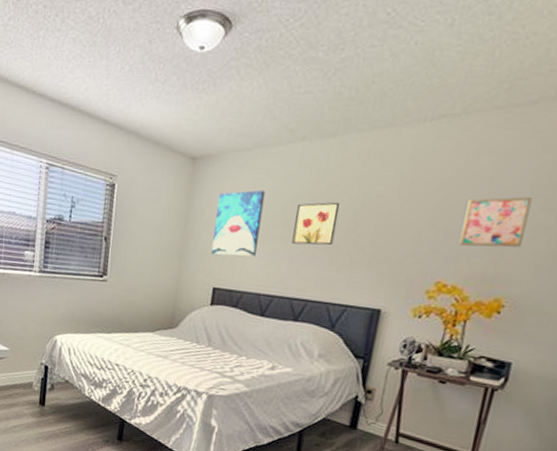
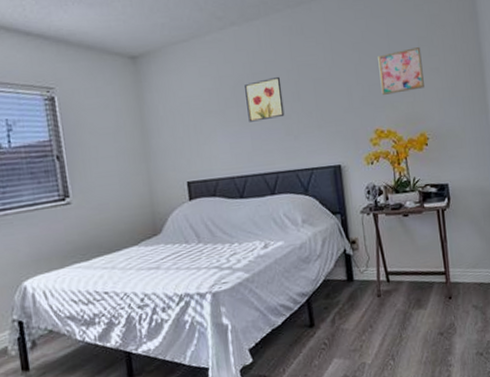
wall art: present [211,190,266,257] -> none [168,77,219,148]

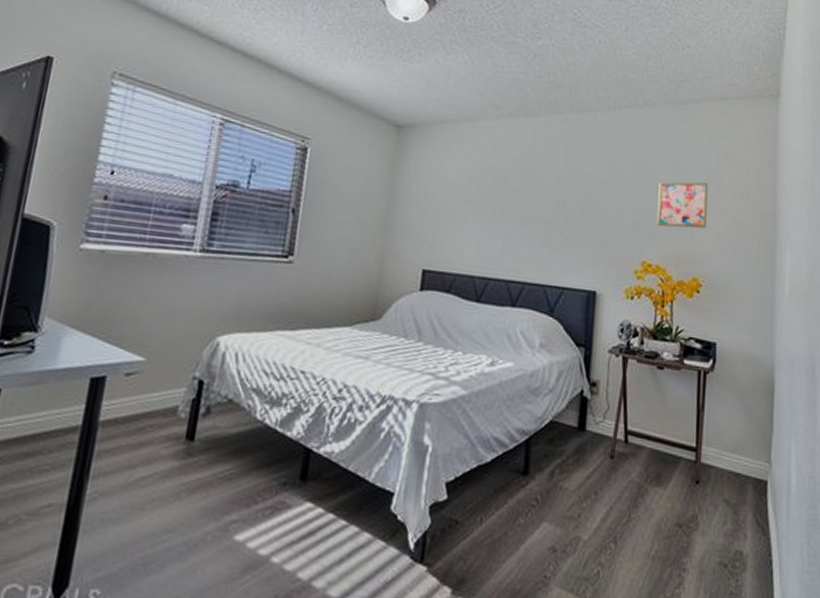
wall art: present [243,76,285,122] -> none [504,179,549,224]

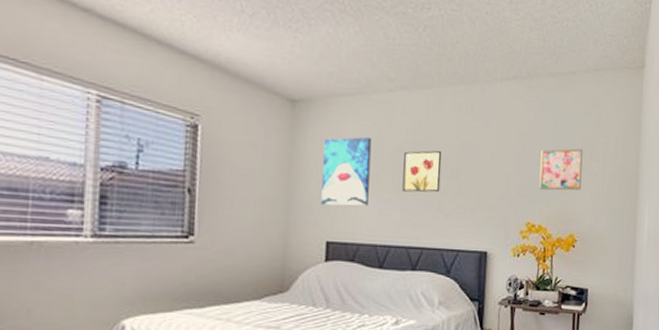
wall art: none [420,163,475,235] -> present [321,136,372,206]
wall art: none [504,179,549,224] -> present [402,150,442,193]

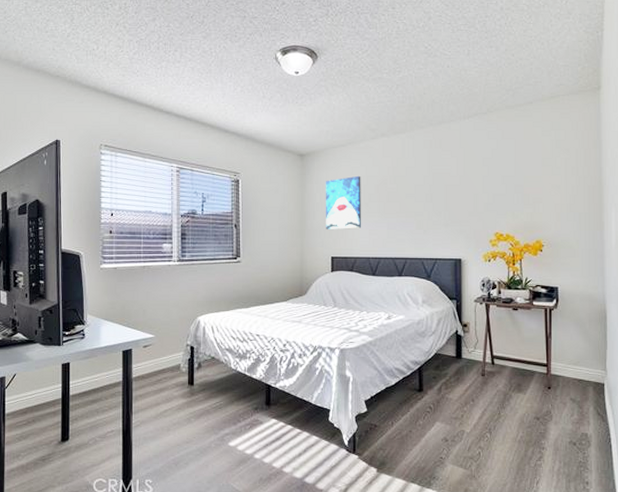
wall art: present [402,150,442,193] -> none [386,180,418,215]
wall art: present [539,148,583,191] -> none [504,167,544,204]

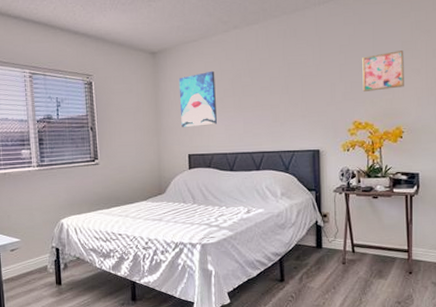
wall art: none [504,167,544,204] -> present [362,50,404,91]

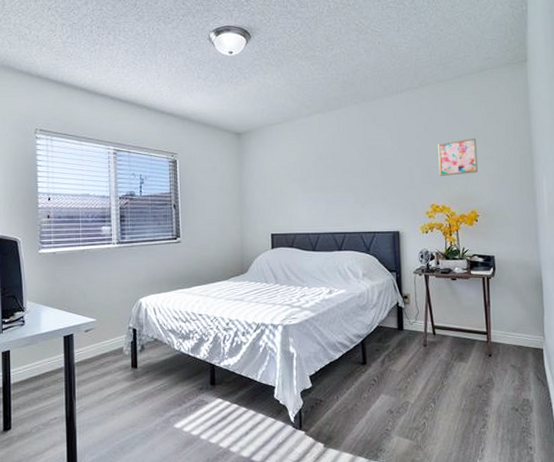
wall art: present [178,70,217,127] -> none [262,152,299,207]

